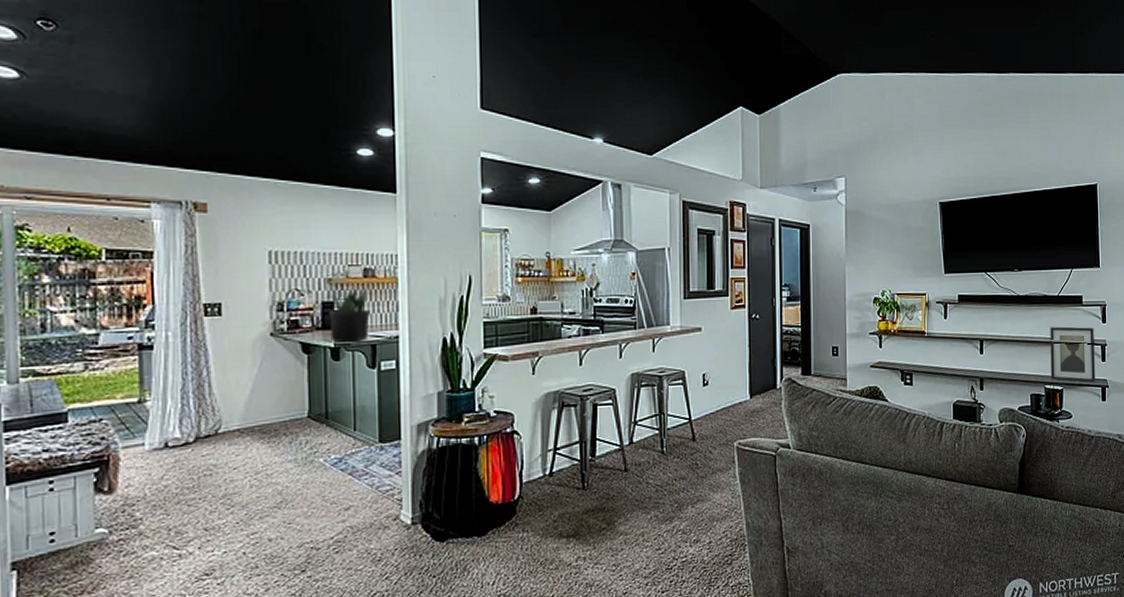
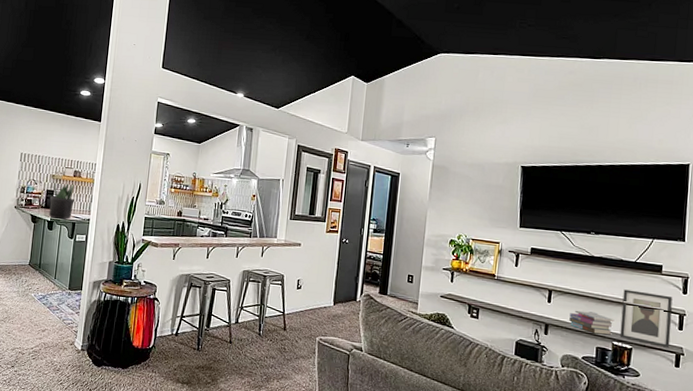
books: none [1003,357,1045,380] -> present [569,310,615,335]

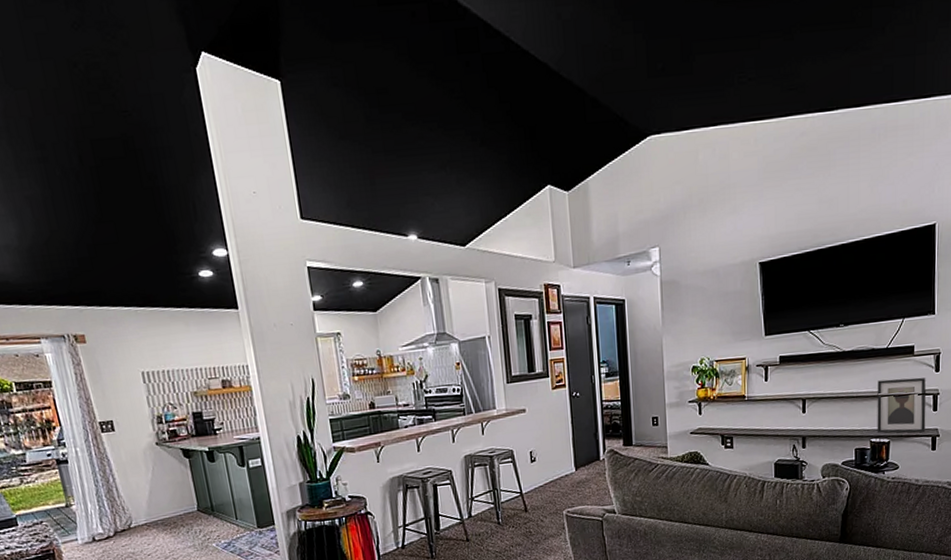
planter: present [49,180,75,219] -> none [197,396,235,446]
books: present [569,310,615,335] -> none [826,412,871,436]

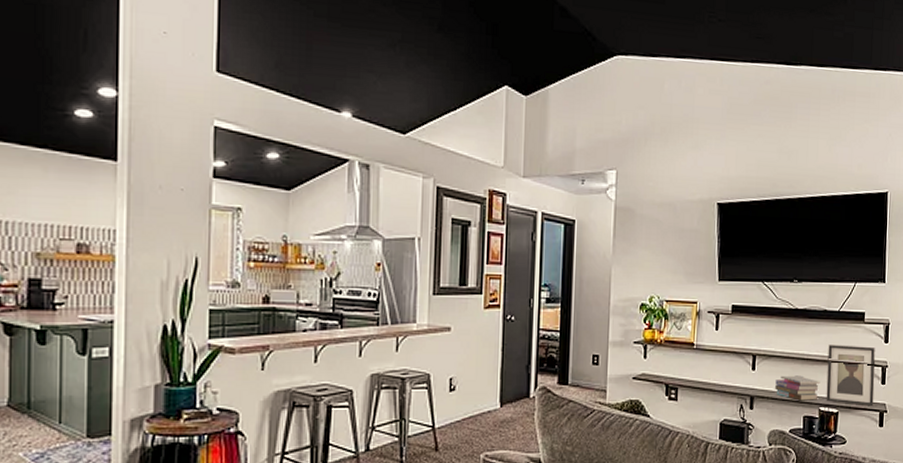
books: none [826,412,871,436] -> present [775,375,820,401]

